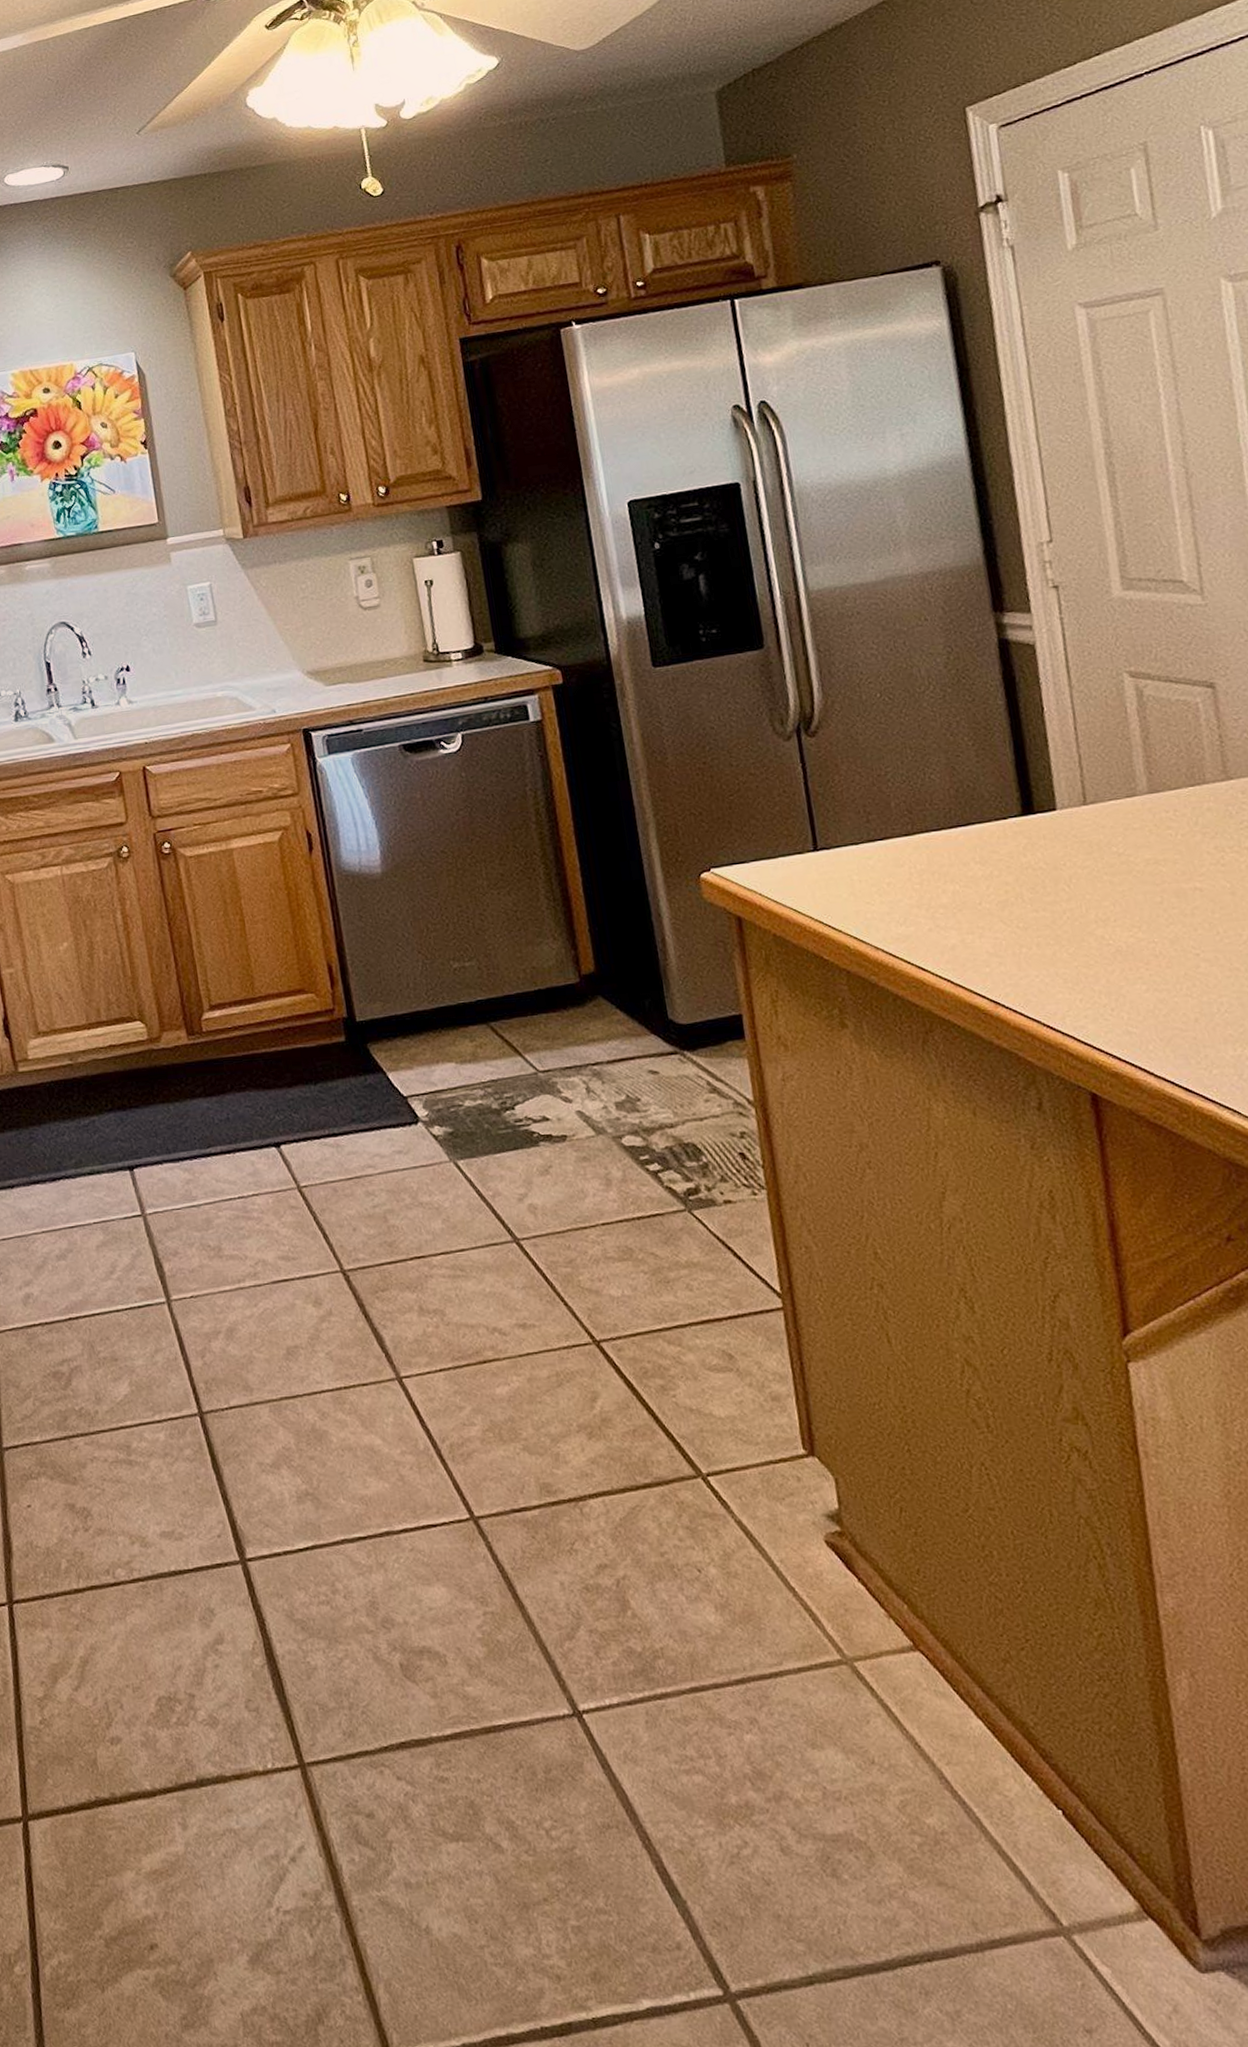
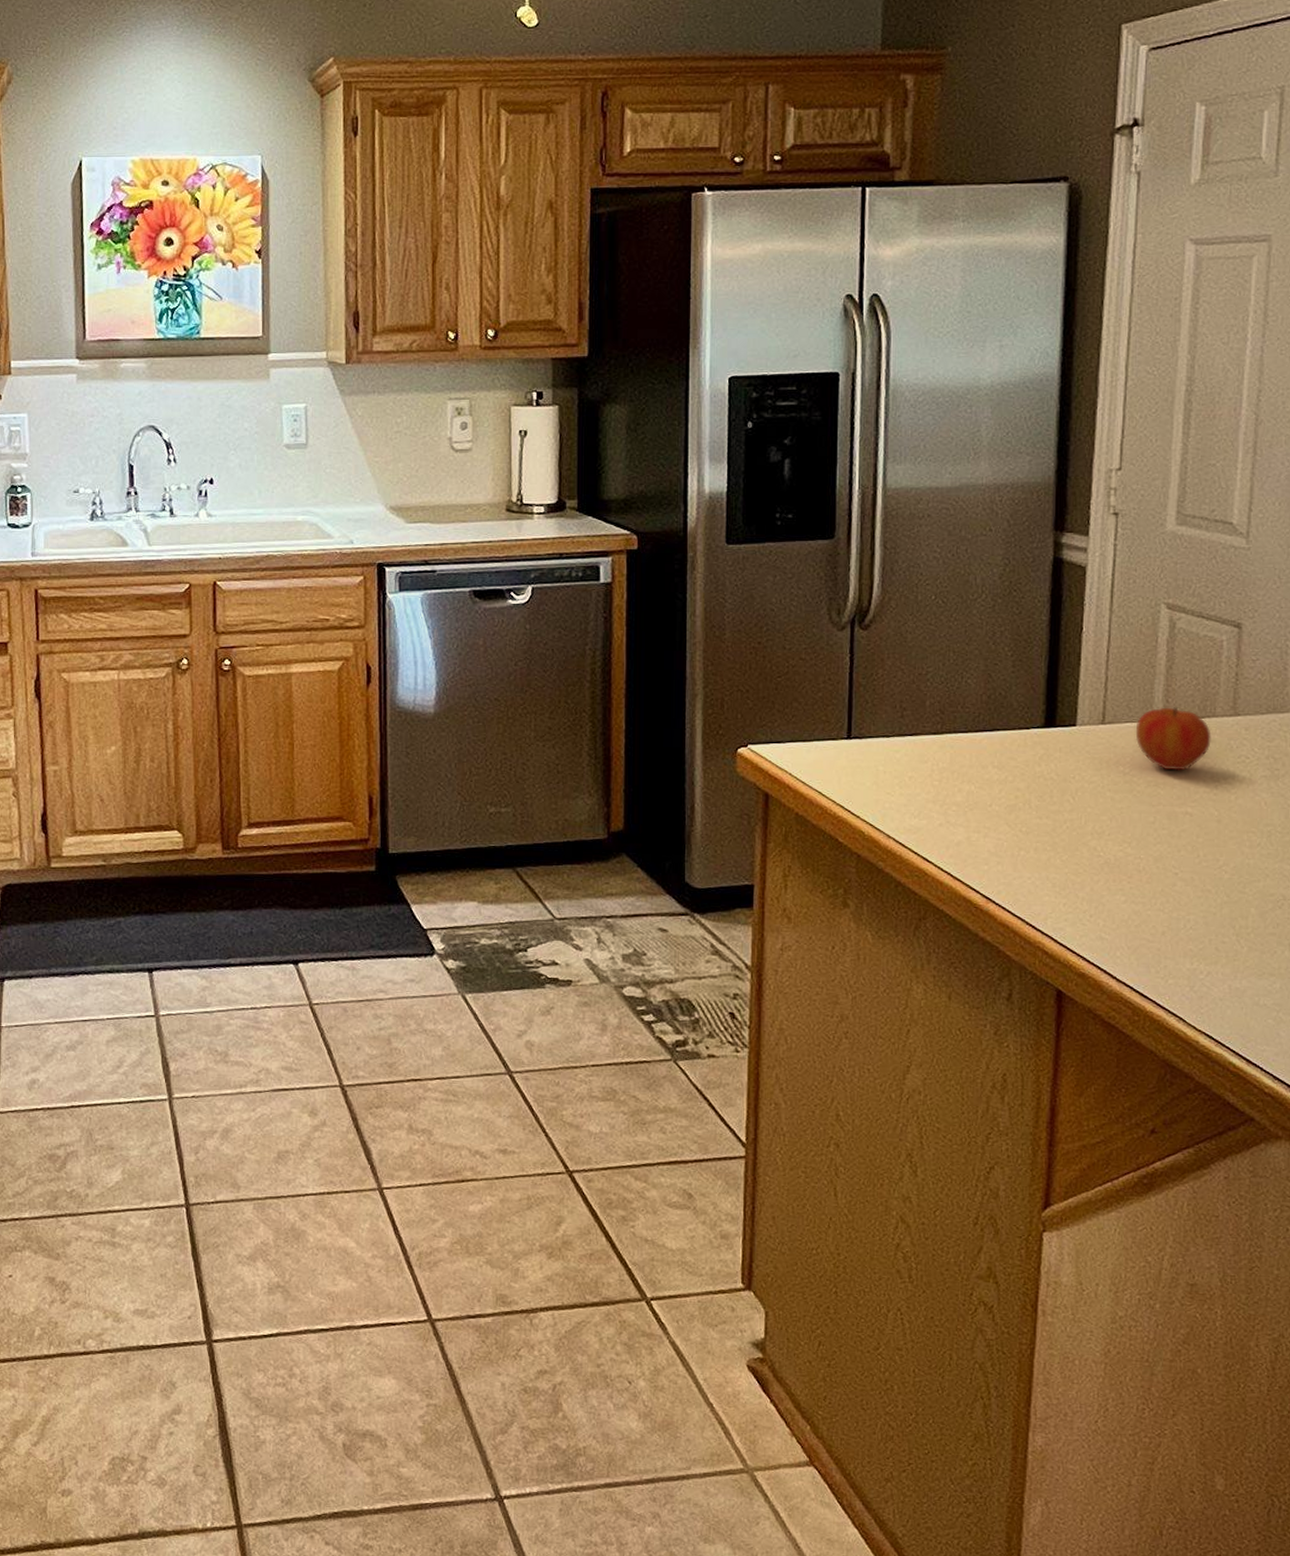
apple: none [1120,778,1207,846] -> present [1135,707,1211,771]

